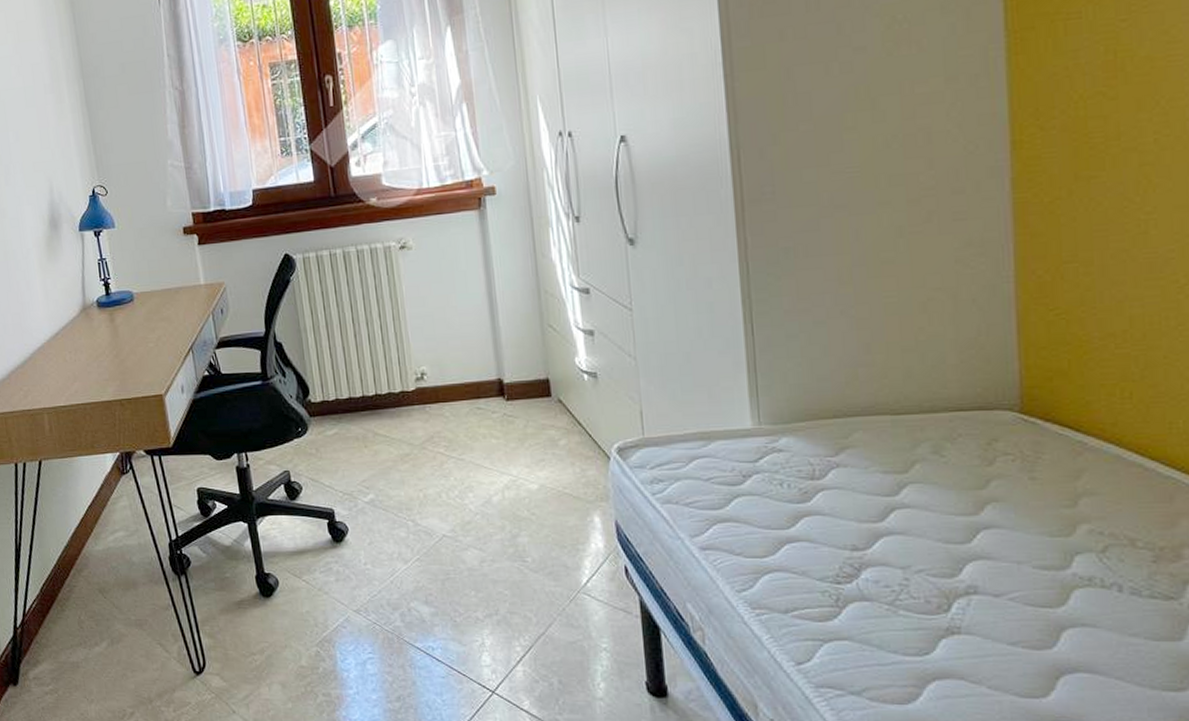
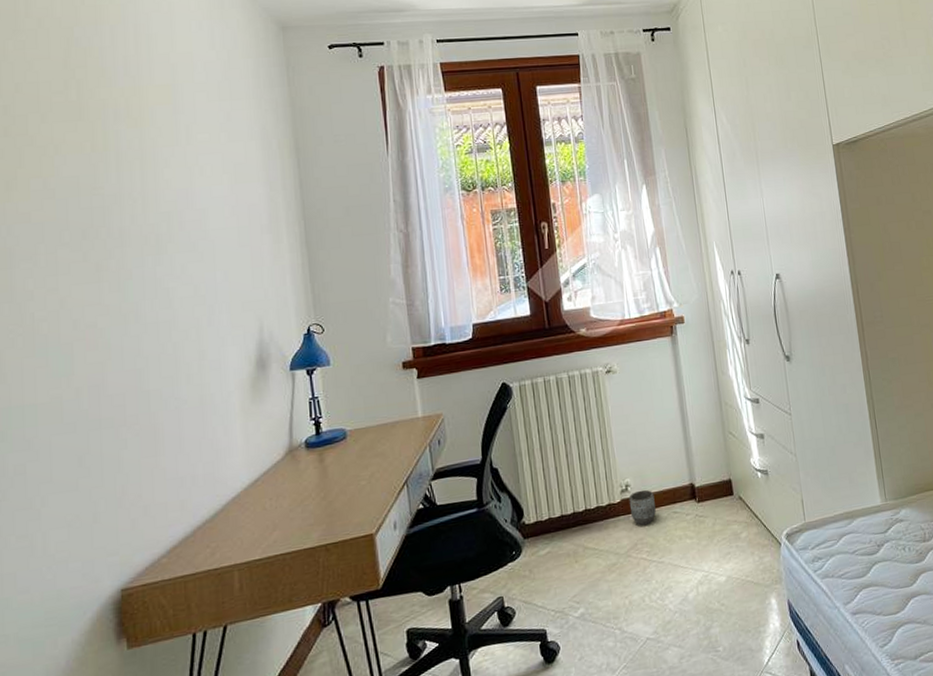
planter: none [424,380,456,418] -> present [628,489,656,526]

